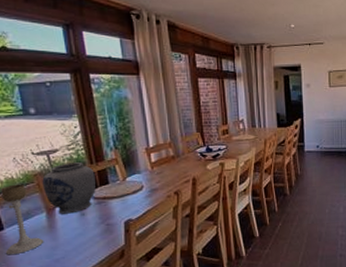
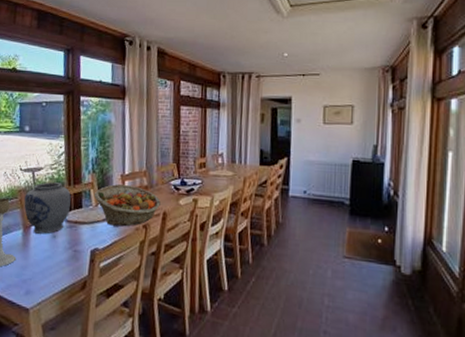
fruit basket: none [120,156,189,197] -> present [94,184,161,227]

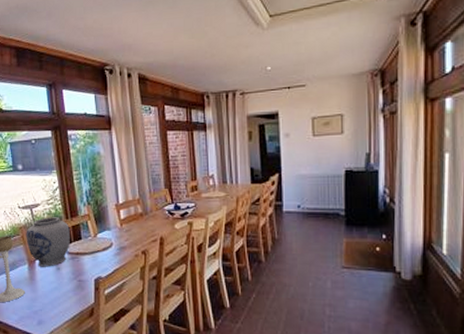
fruit basket: present [94,184,161,227] -> none [92,213,157,254]

